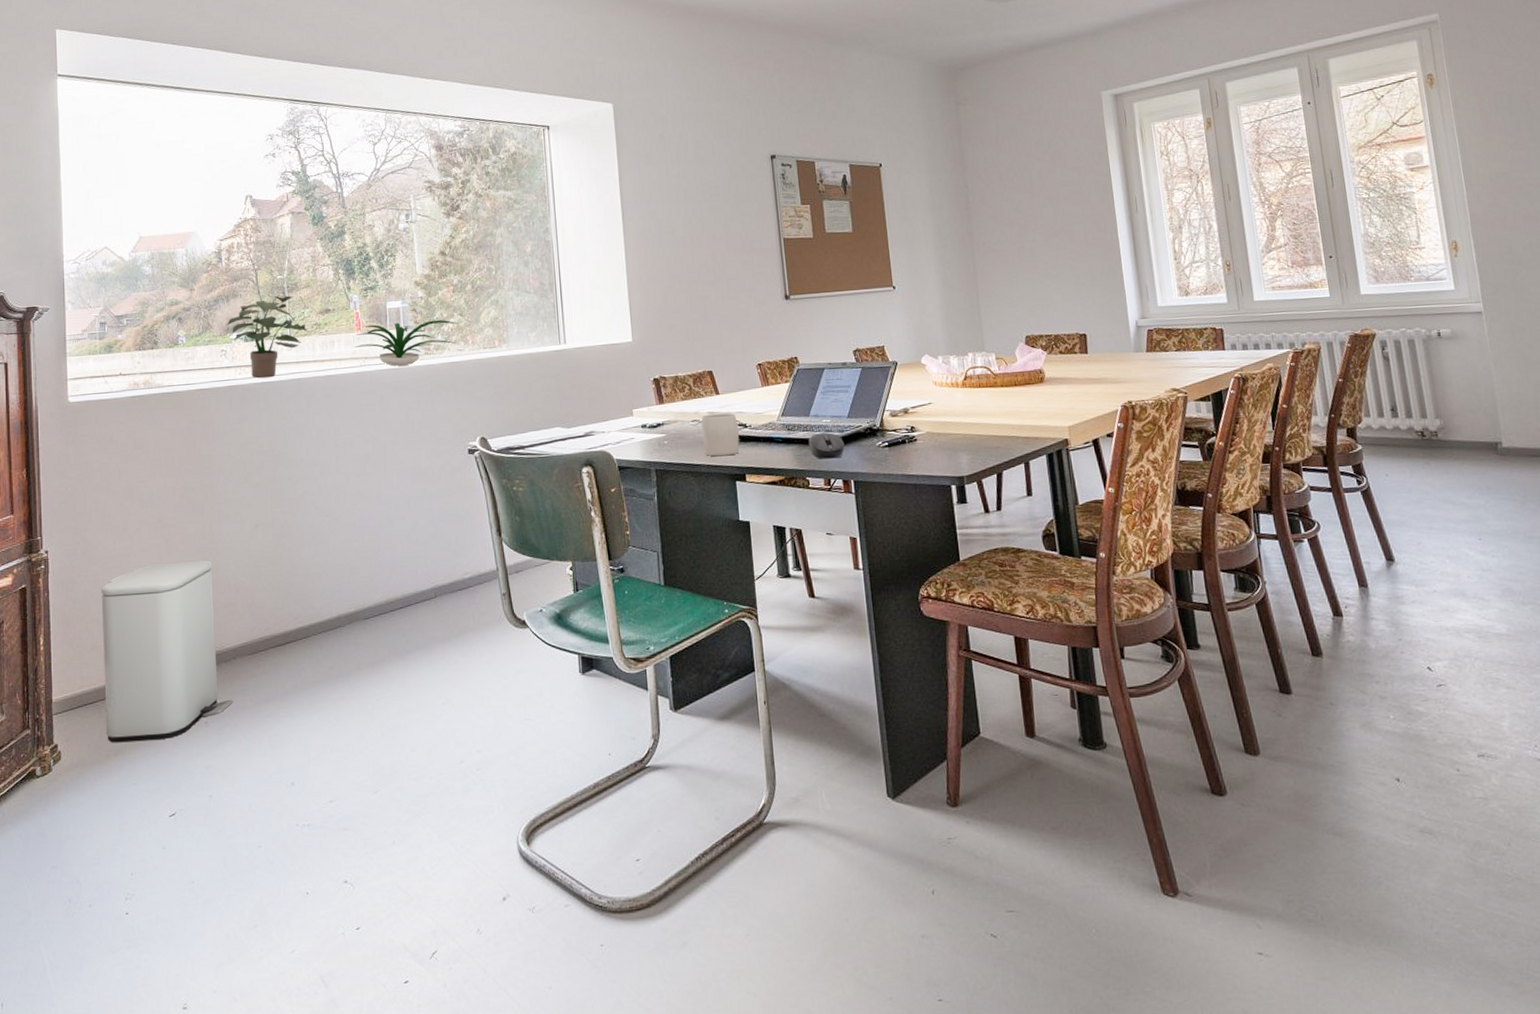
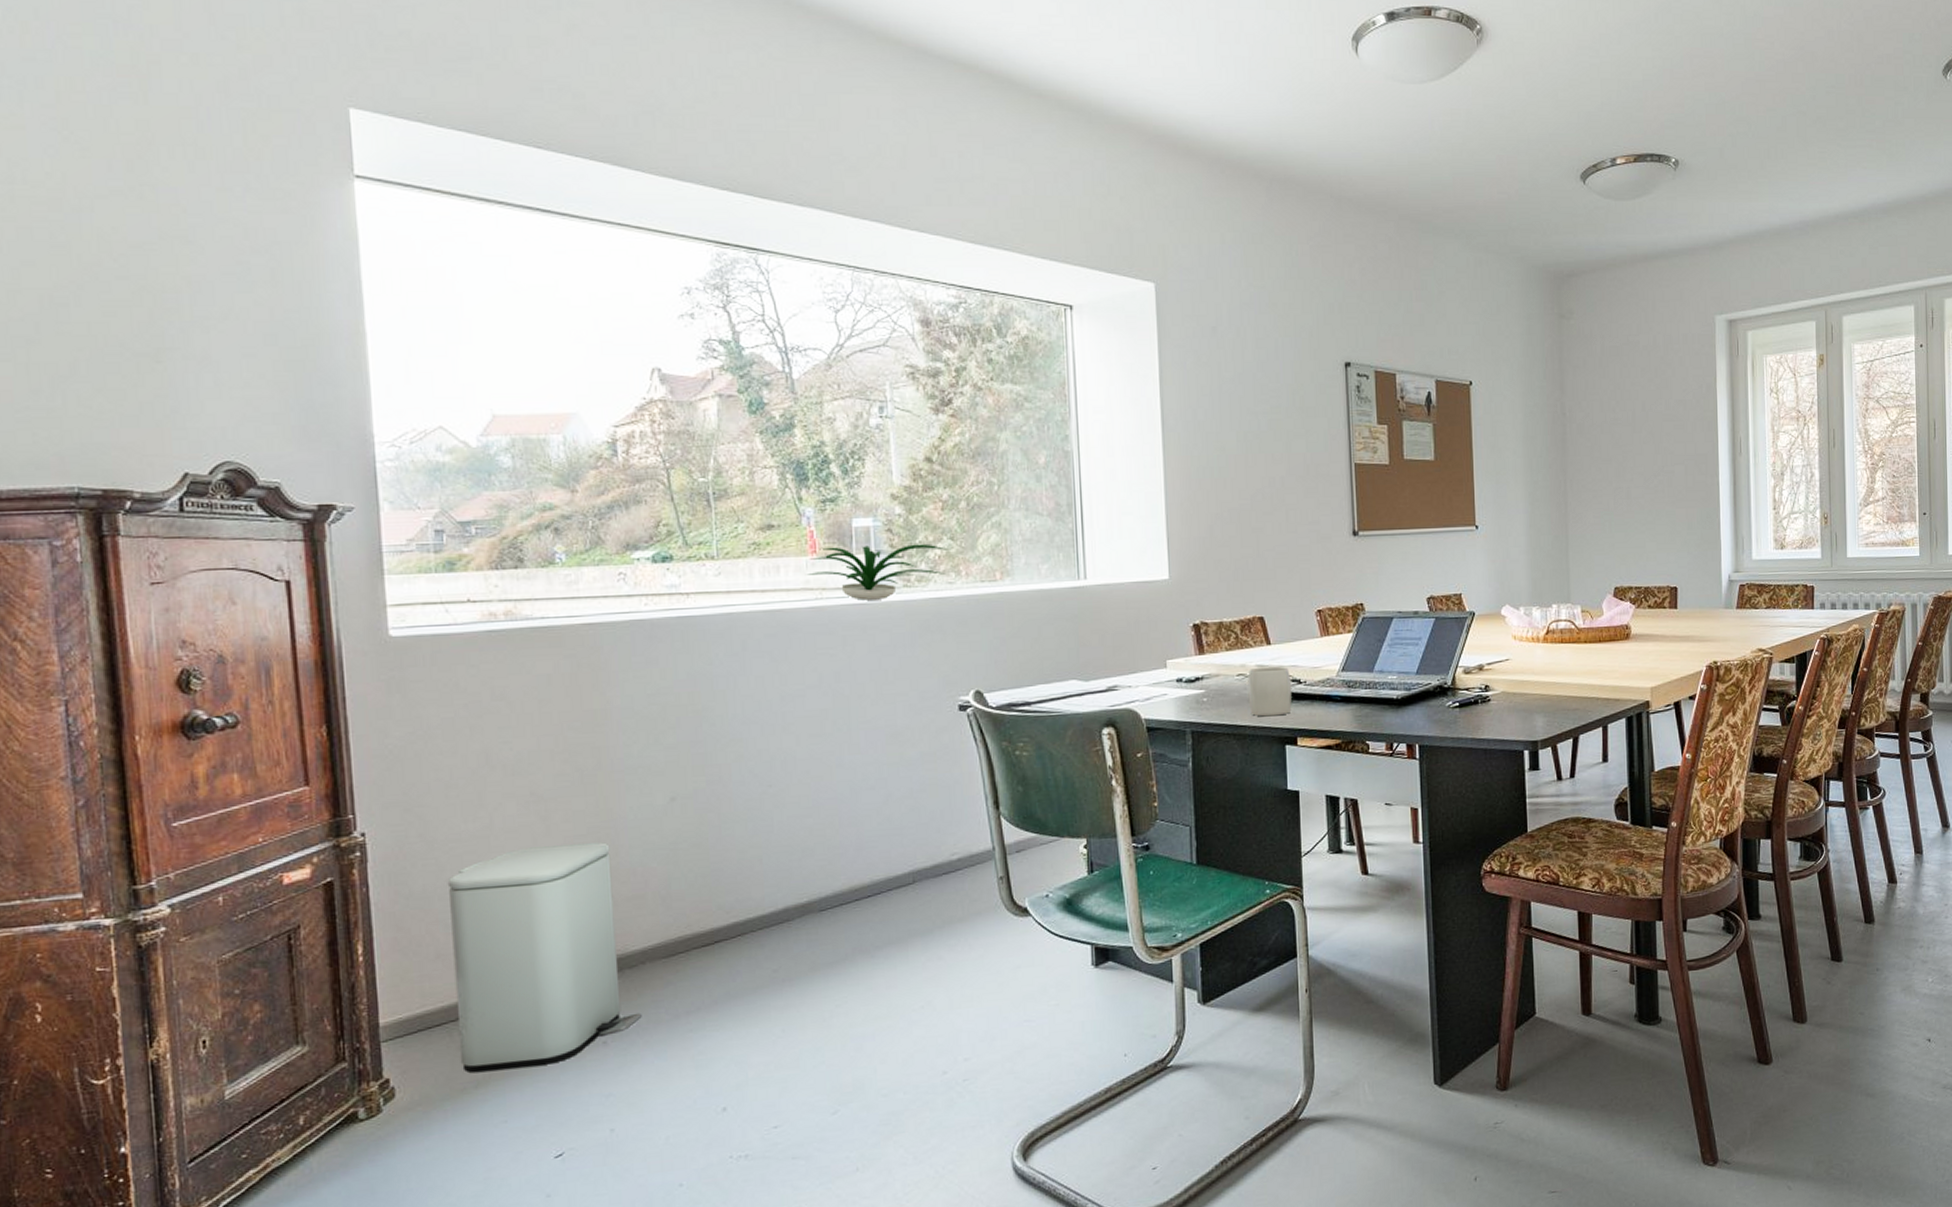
potted plant: present [226,295,308,379] -> none [625,503,743,612]
computer mouse: present [808,432,845,459] -> none [1370,691,1411,721]

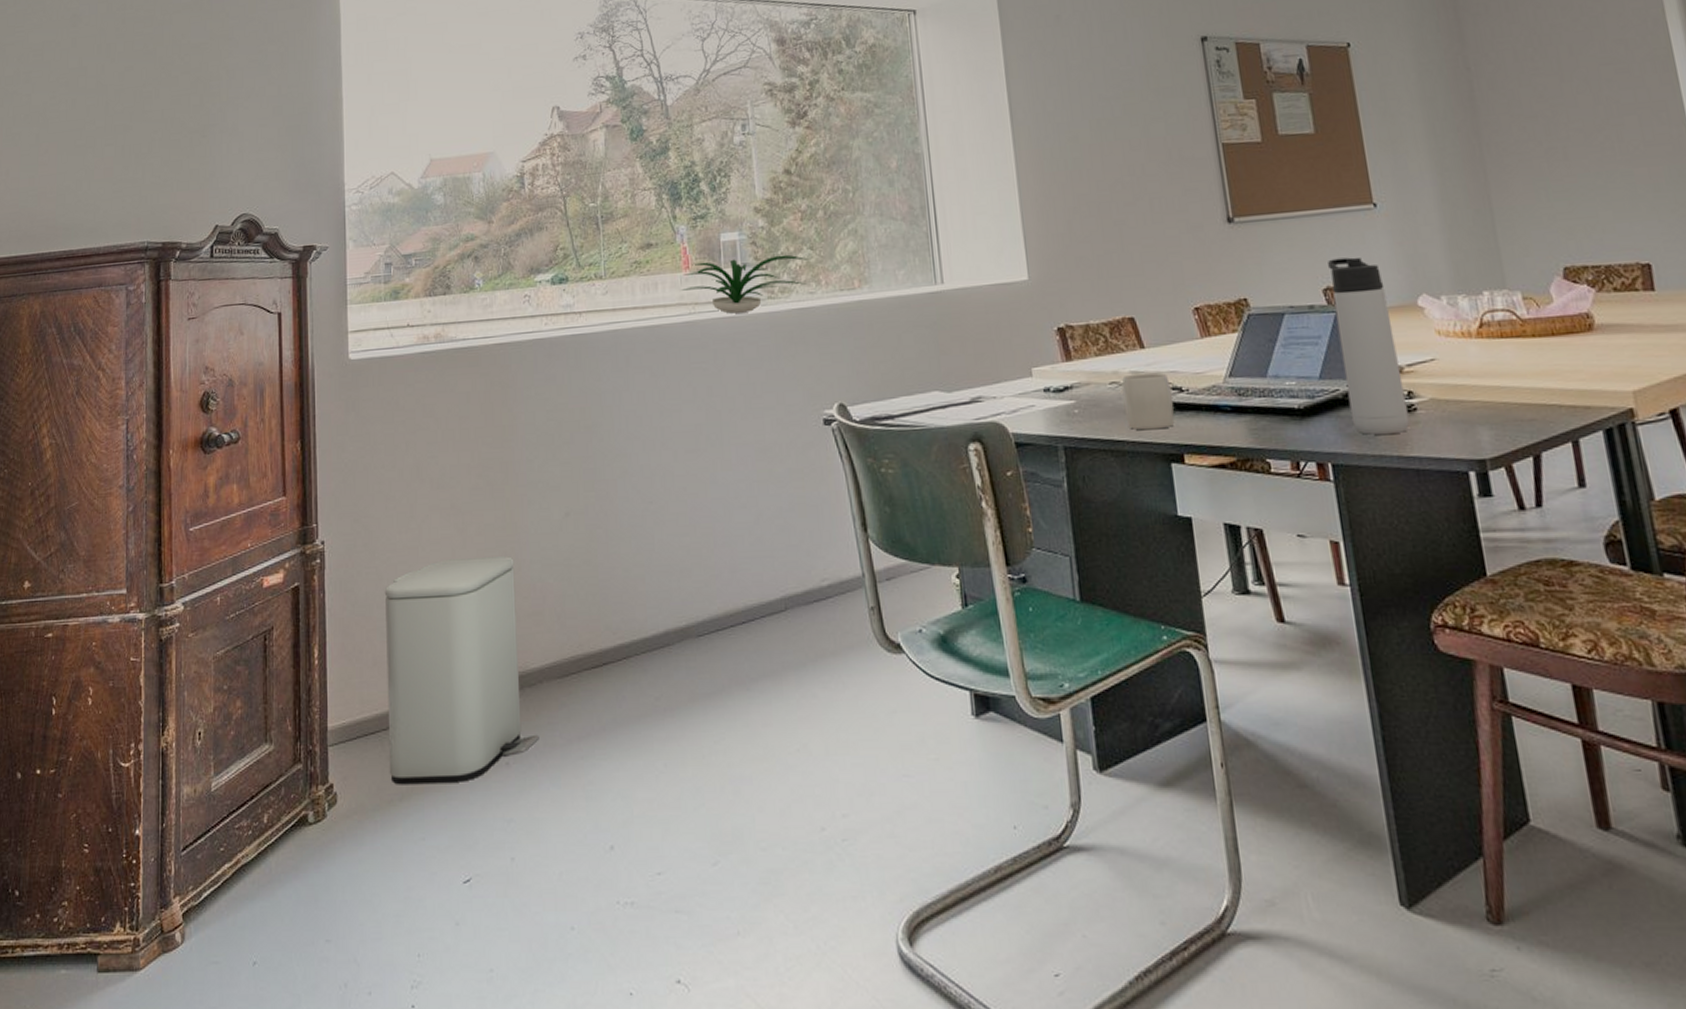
thermos bottle: none [1434,571,1483,722] -> present [1328,257,1410,436]

